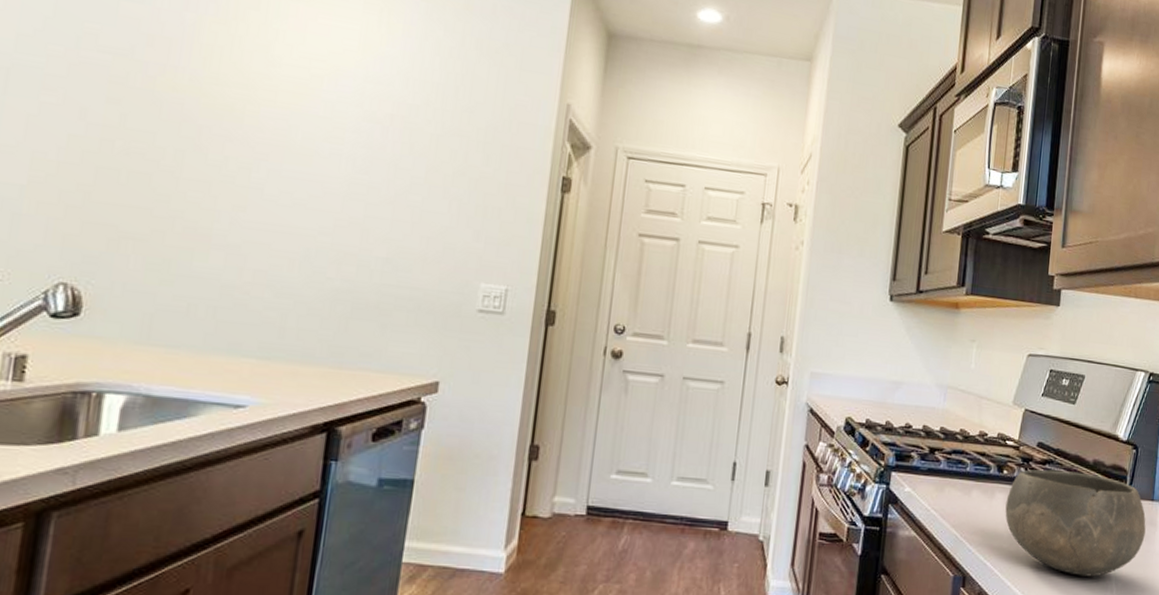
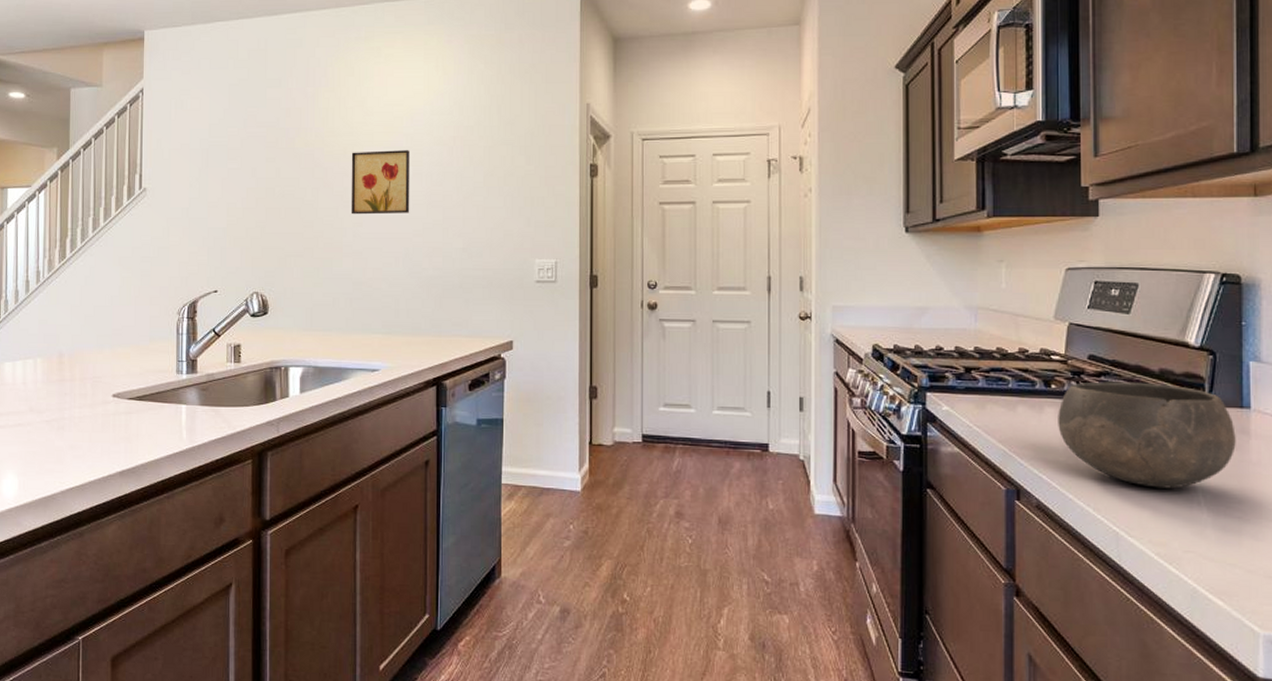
wall art: none [230,110,329,204] -> present [351,150,411,215]

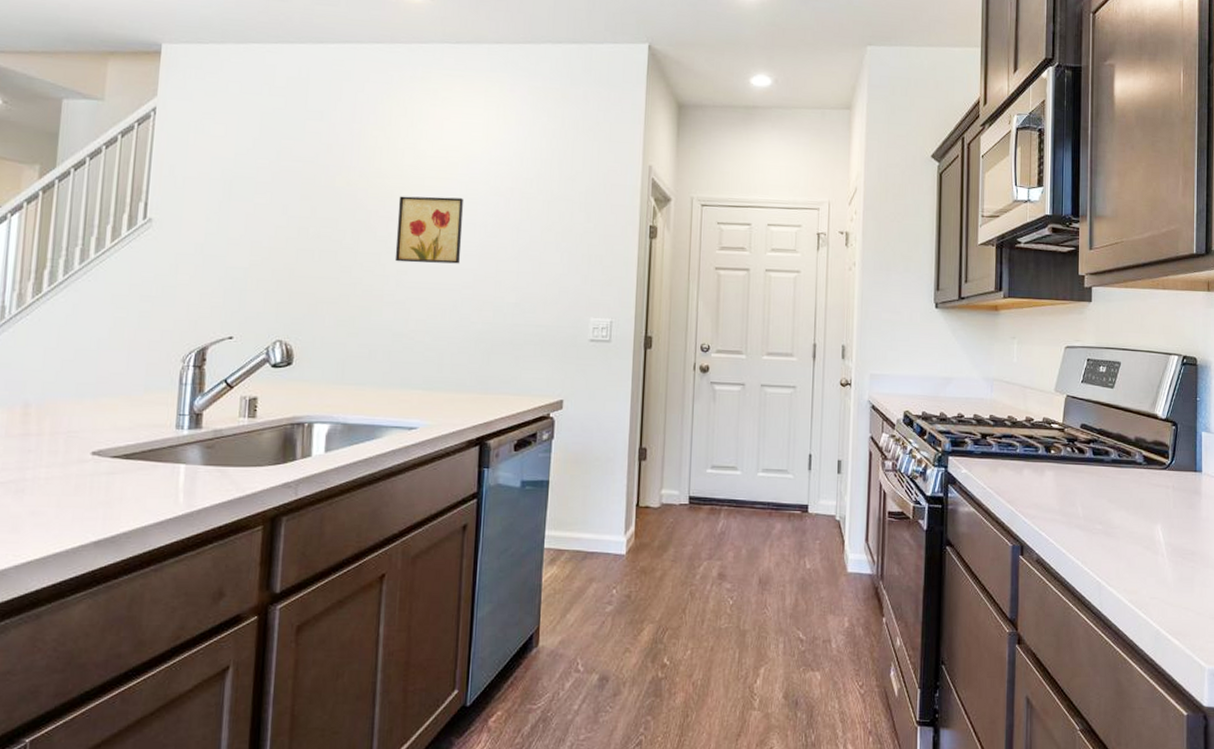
bowl: present [1058,381,1236,489] -> none [1055,448,1191,543]

